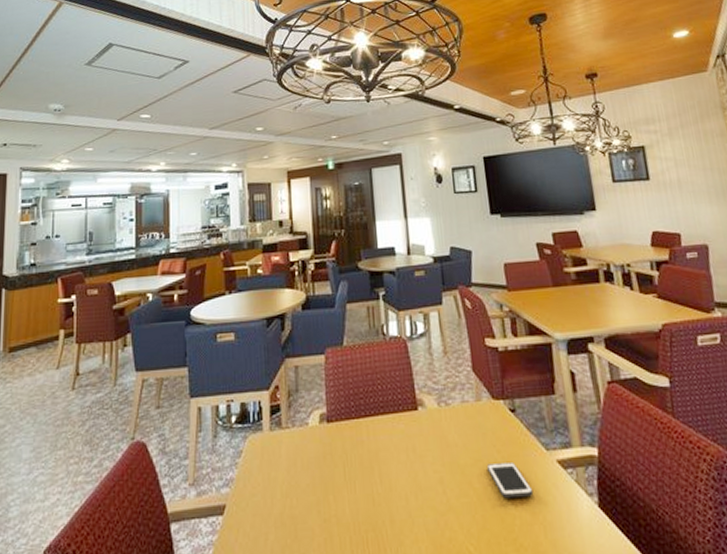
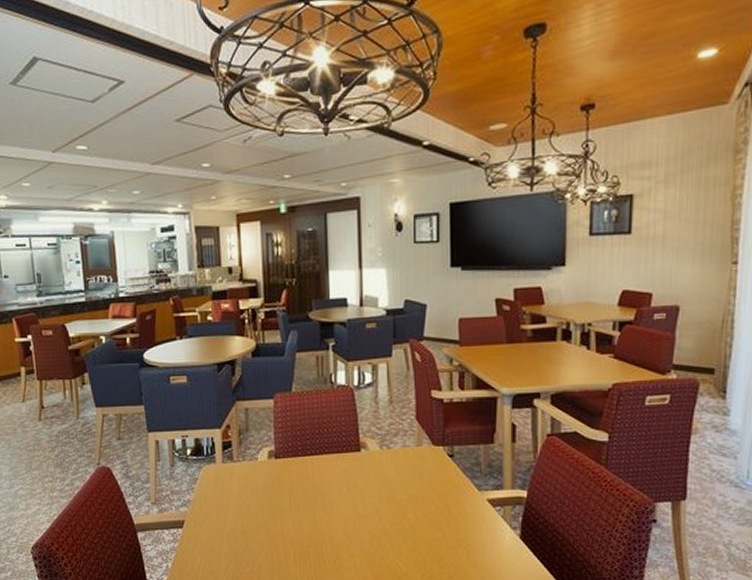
cell phone: present [486,461,534,499] -> none [420,498,462,528]

